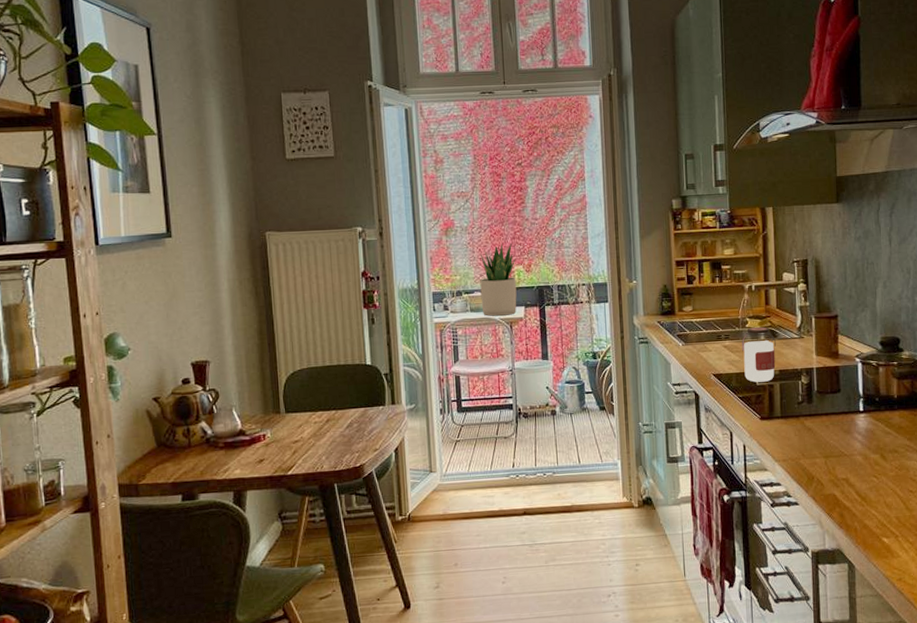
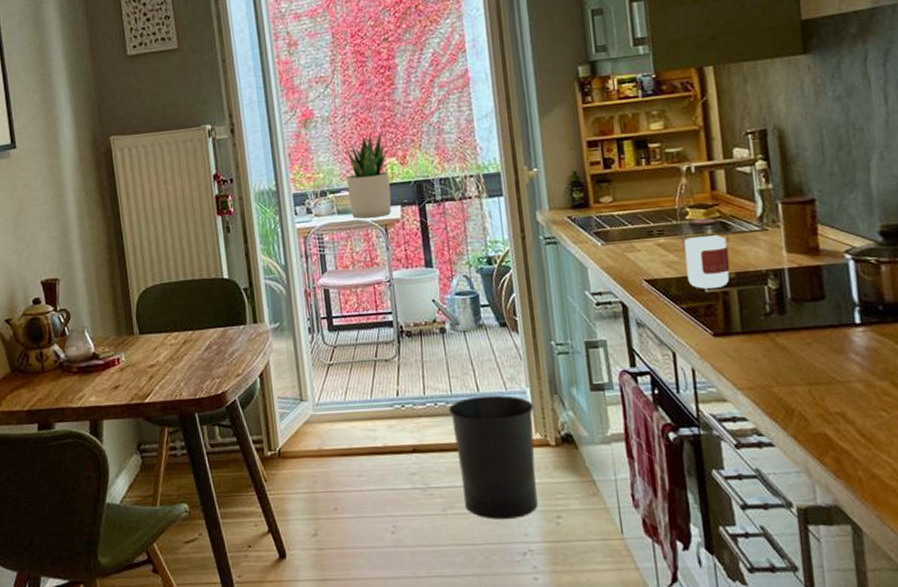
waste bin: none [554,466,623,569] -> present [448,395,538,519]

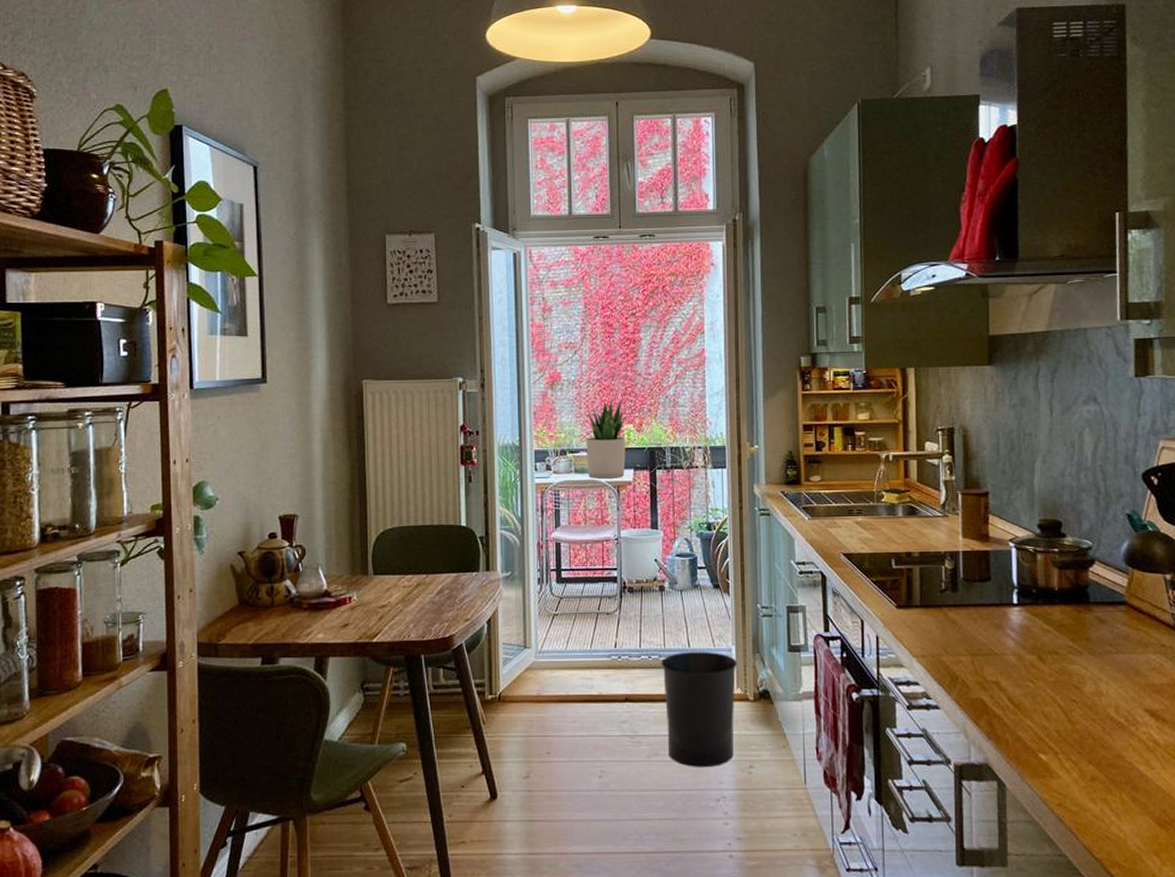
jar: present [681,218,731,289] -> none [876,502,916,565]

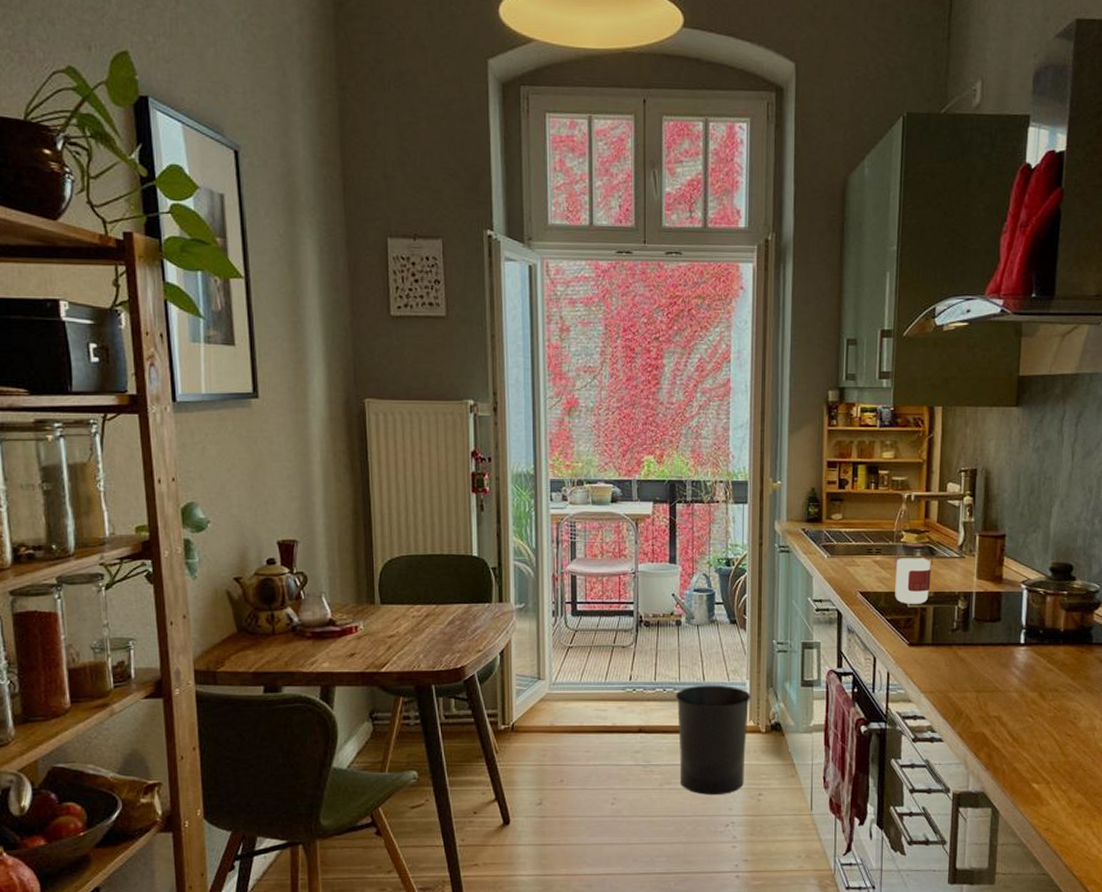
planter: present [586,399,626,479] -> none [604,428,646,511]
jar: none [876,502,916,565] -> present [894,542,933,604]

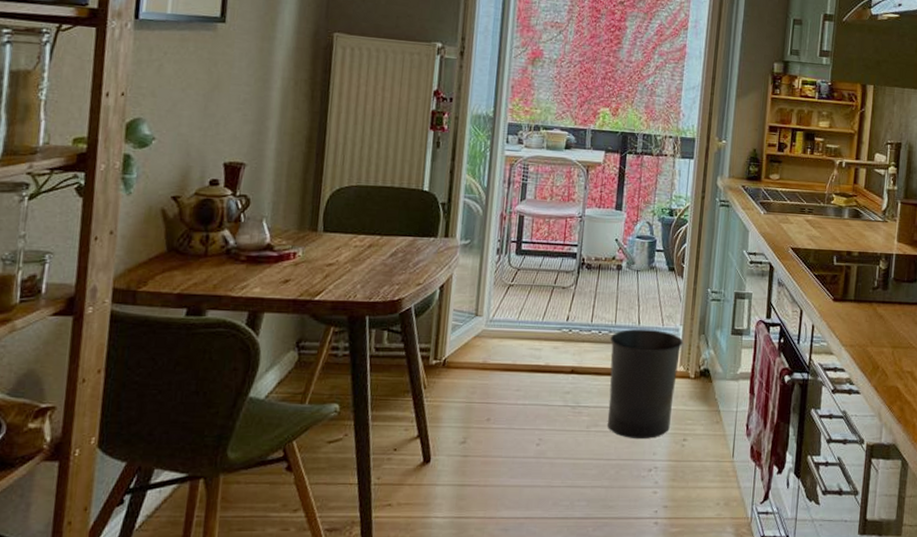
jar: present [894,542,933,604] -> none [823,204,859,262]

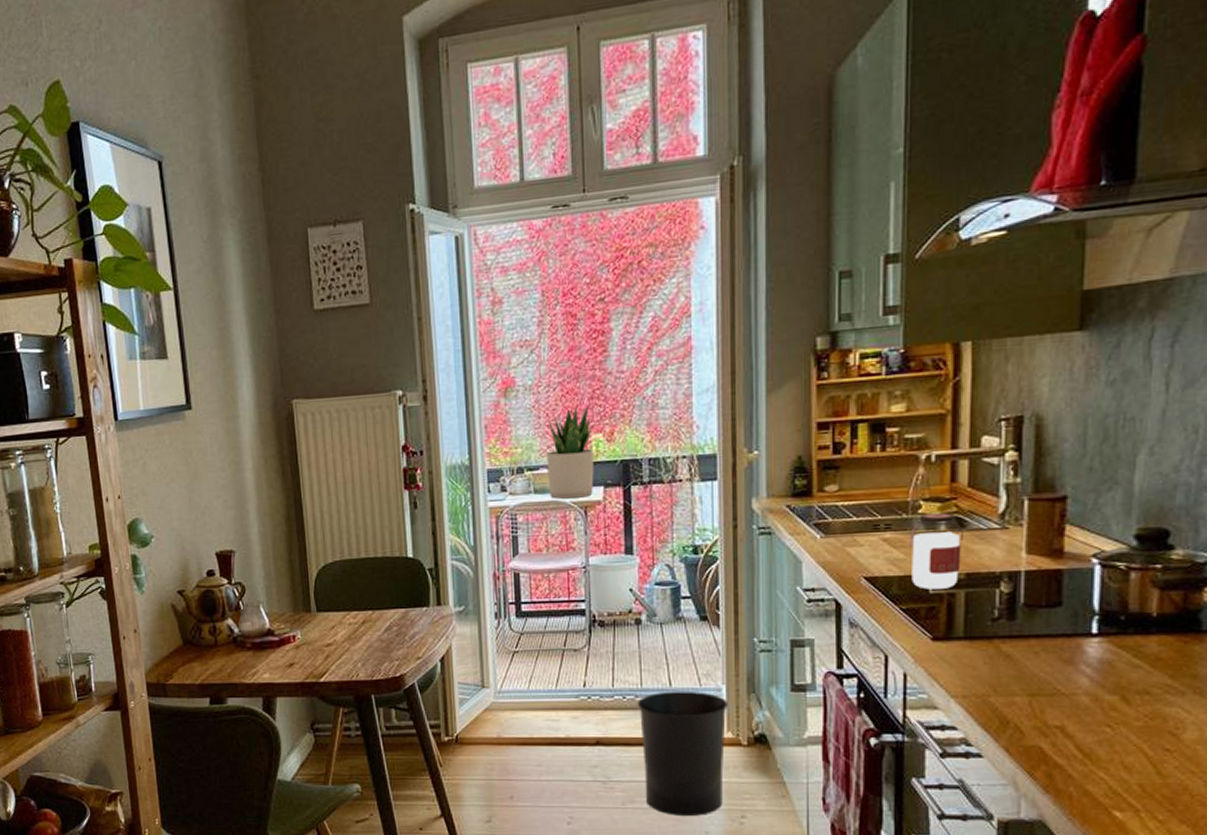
planter: none [559,81,603,159] -> present [547,404,594,499]
jar: none [823,204,859,262] -> present [910,512,963,590]

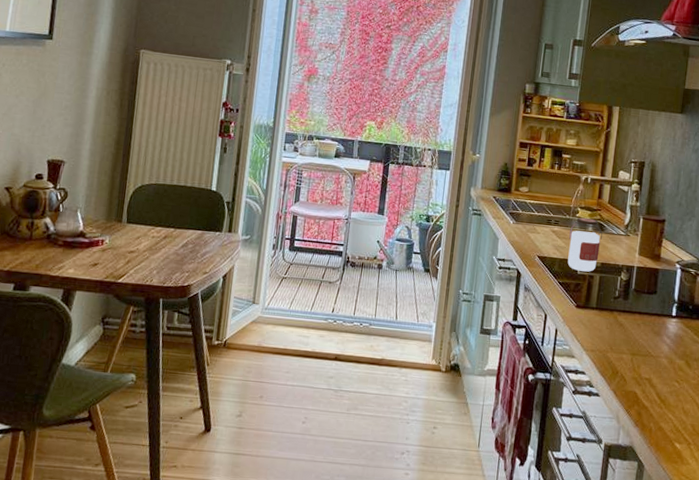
planter: present [547,404,594,499] -> none [329,97,370,167]
waste bin: present [637,690,729,816] -> none [365,323,436,424]

